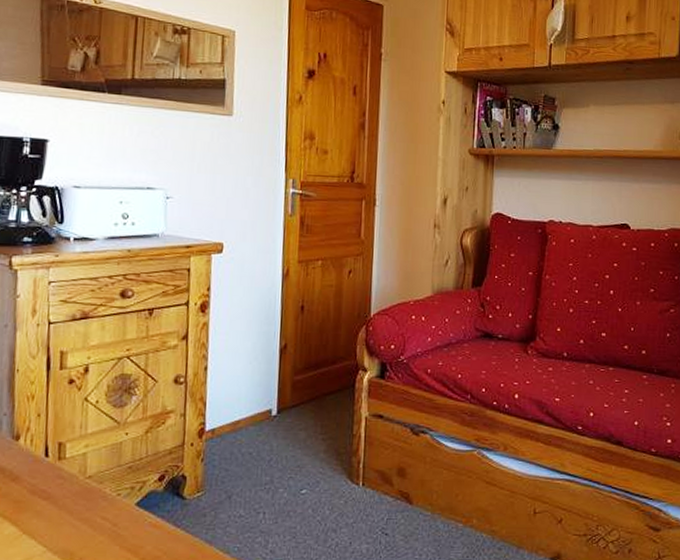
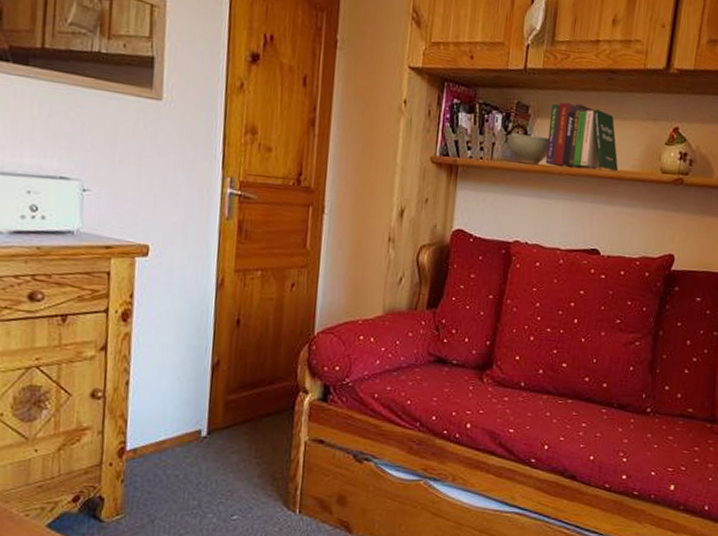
bowl: none [537,124,575,151] -> present [507,134,549,166]
books: none [573,92,642,152] -> present [545,102,619,172]

